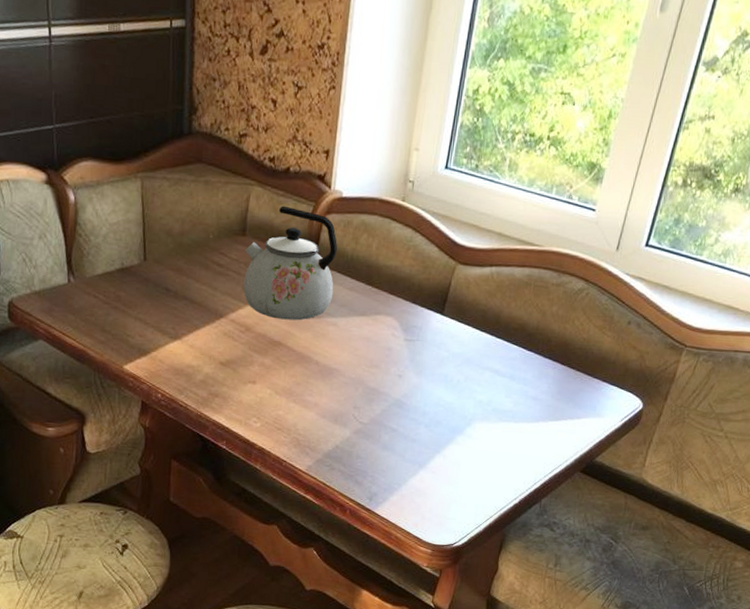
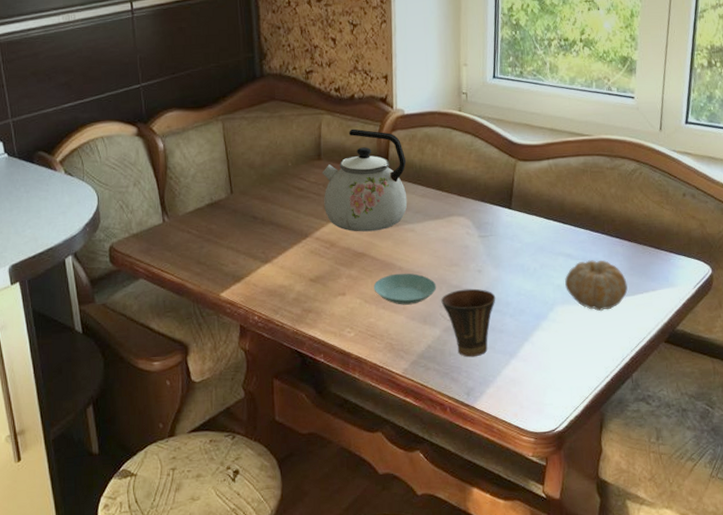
saucer: none [286,367,353,402] -> present [373,273,437,305]
cup: none [355,392,413,463] -> present [441,288,496,358]
fruit: none [487,379,553,433] -> present [565,259,628,311]

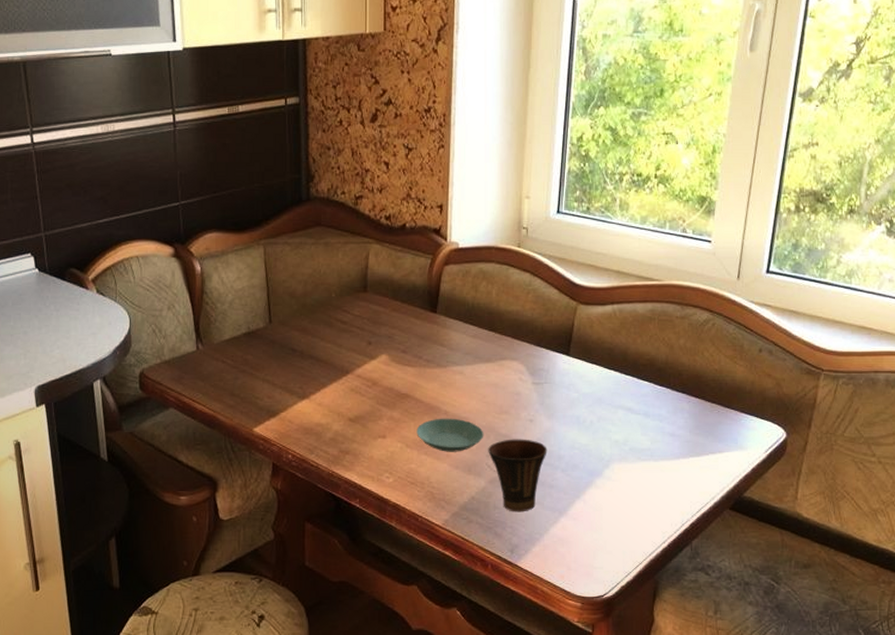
kettle: present [322,128,408,232] -> none [367,260,457,372]
fruit: present [565,259,628,311] -> none [624,416,692,471]

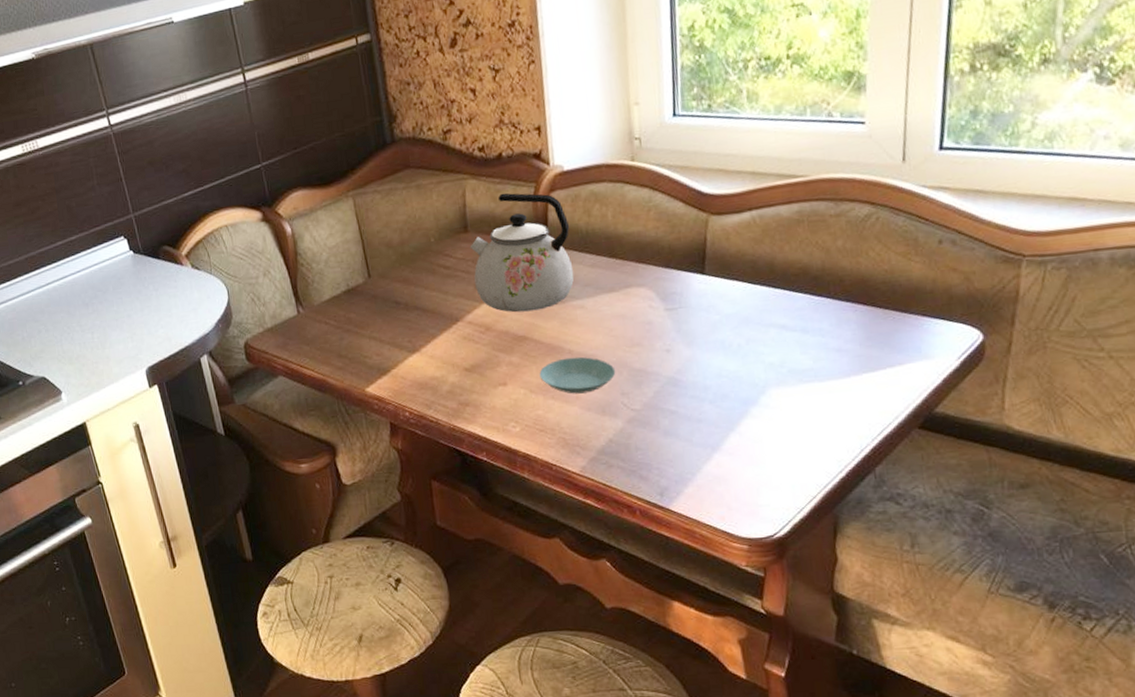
kettle: none [367,260,457,372] -> present [469,193,574,313]
cup: present [488,439,547,512] -> none [622,371,691,452]

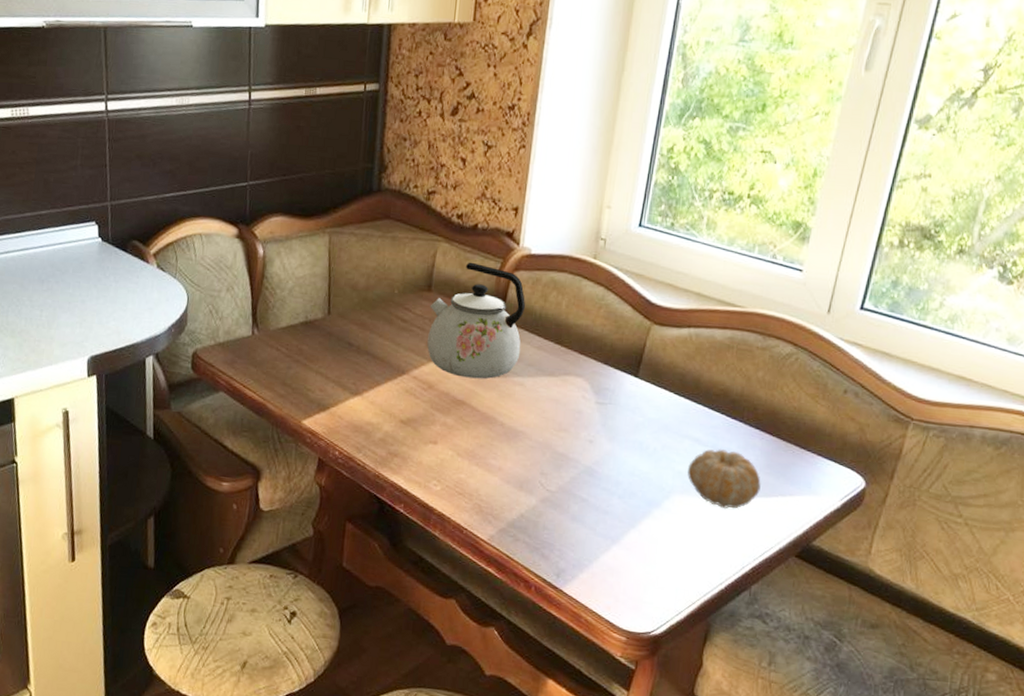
saucer: present [539,356,616,394] -> none [469,429,540,467]
fruit: none [779,329,865,393] -> present [687,449,761,509]

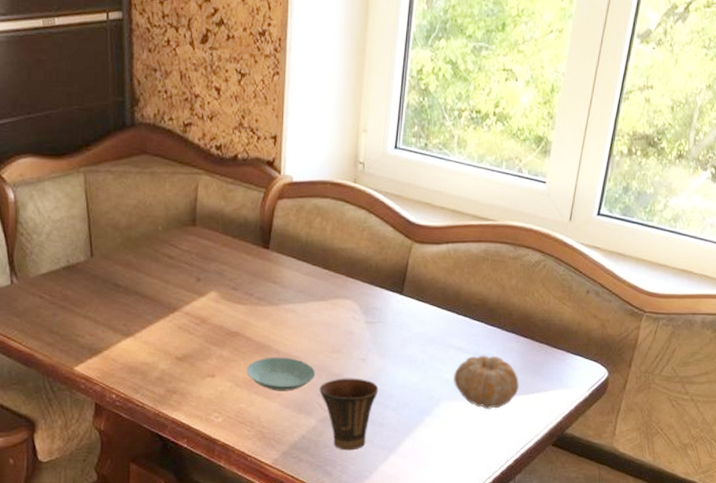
kettle: present [427,262,525,380] -> none [196,193,291,309]
saucer: none [469,429,540,467] -> present [246,357,316,391]
cup: none [542,458,605,536] -> present [319,378,379,451]

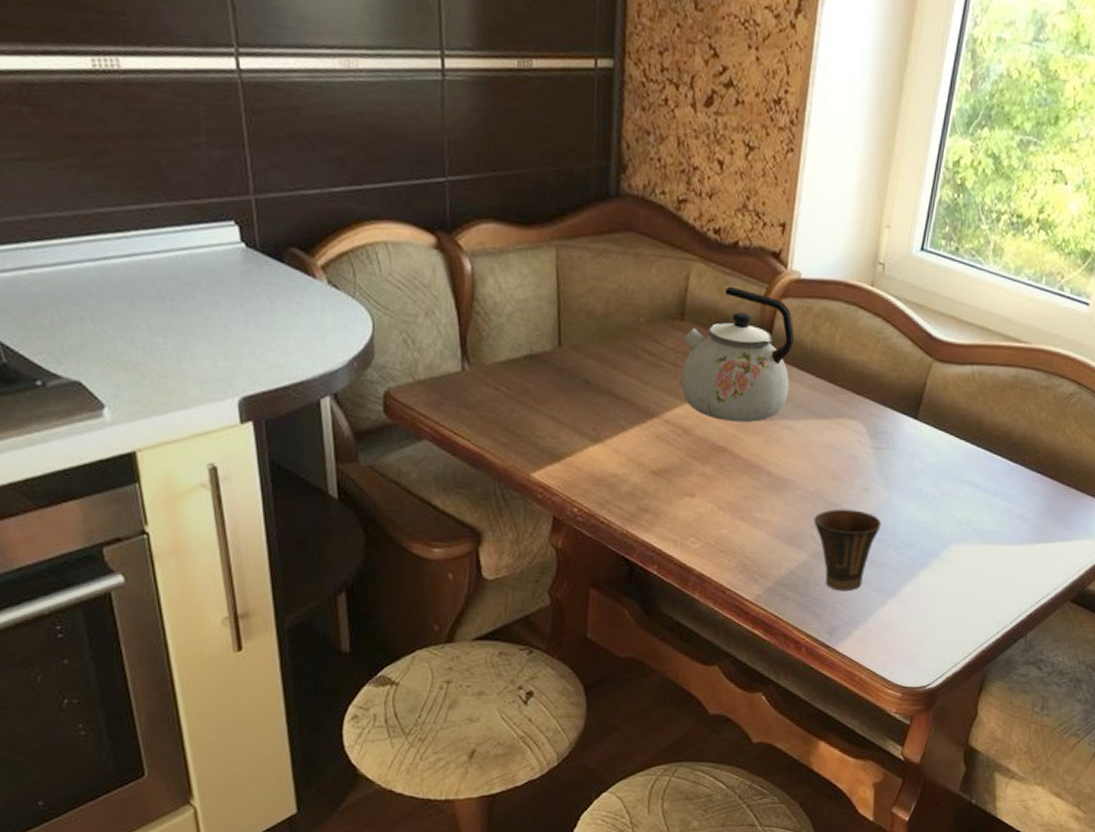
kettle: none [196,193,291,309] -> present [681,286,794,423]
saucer: present [246,357,316,391] -> none [731,478,811,520]
fruit: present [454,355,519,409] -> none [967,495,1040,557]

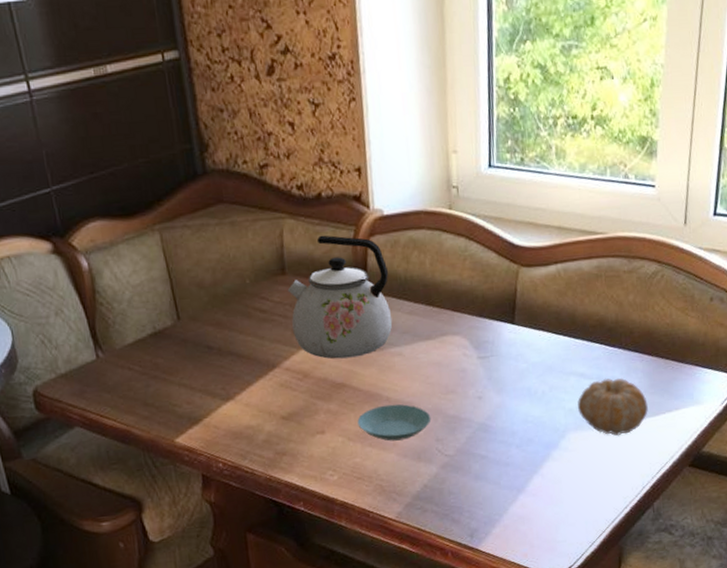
saucer: none [731,478,811,520] -> present [357,404,432,441]
cup: present [813,508,882,592] -> none [436,417,500,496]
fruit: none [967,495,1040,557] -> present [578,377,648,436]

